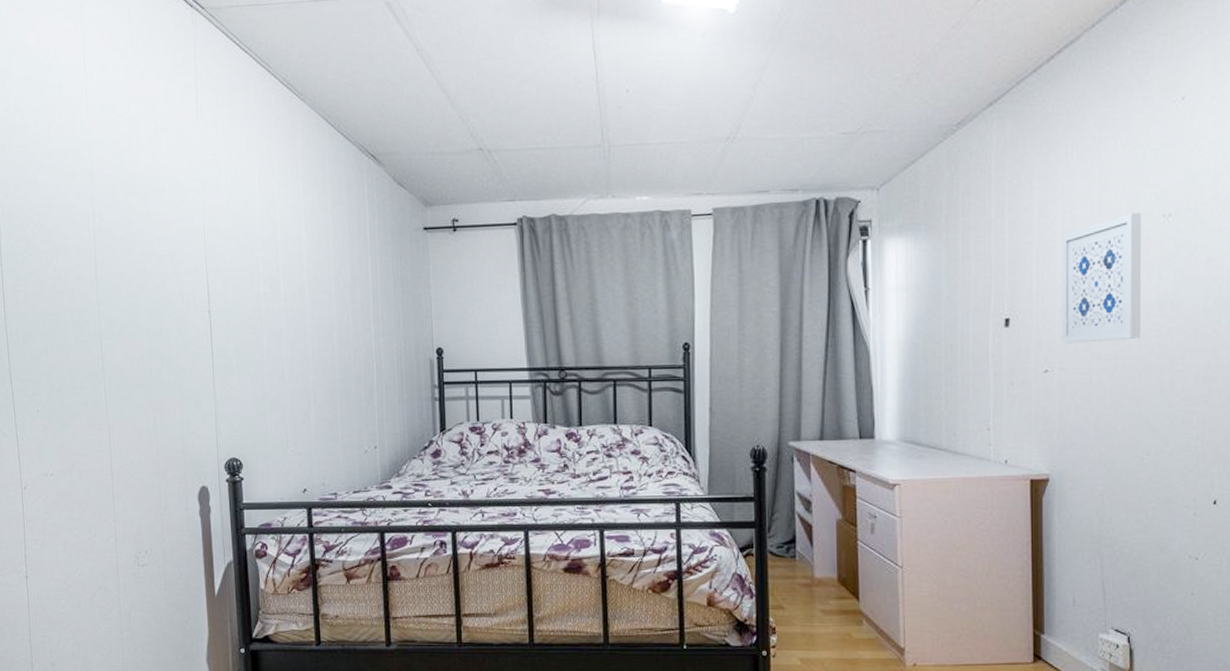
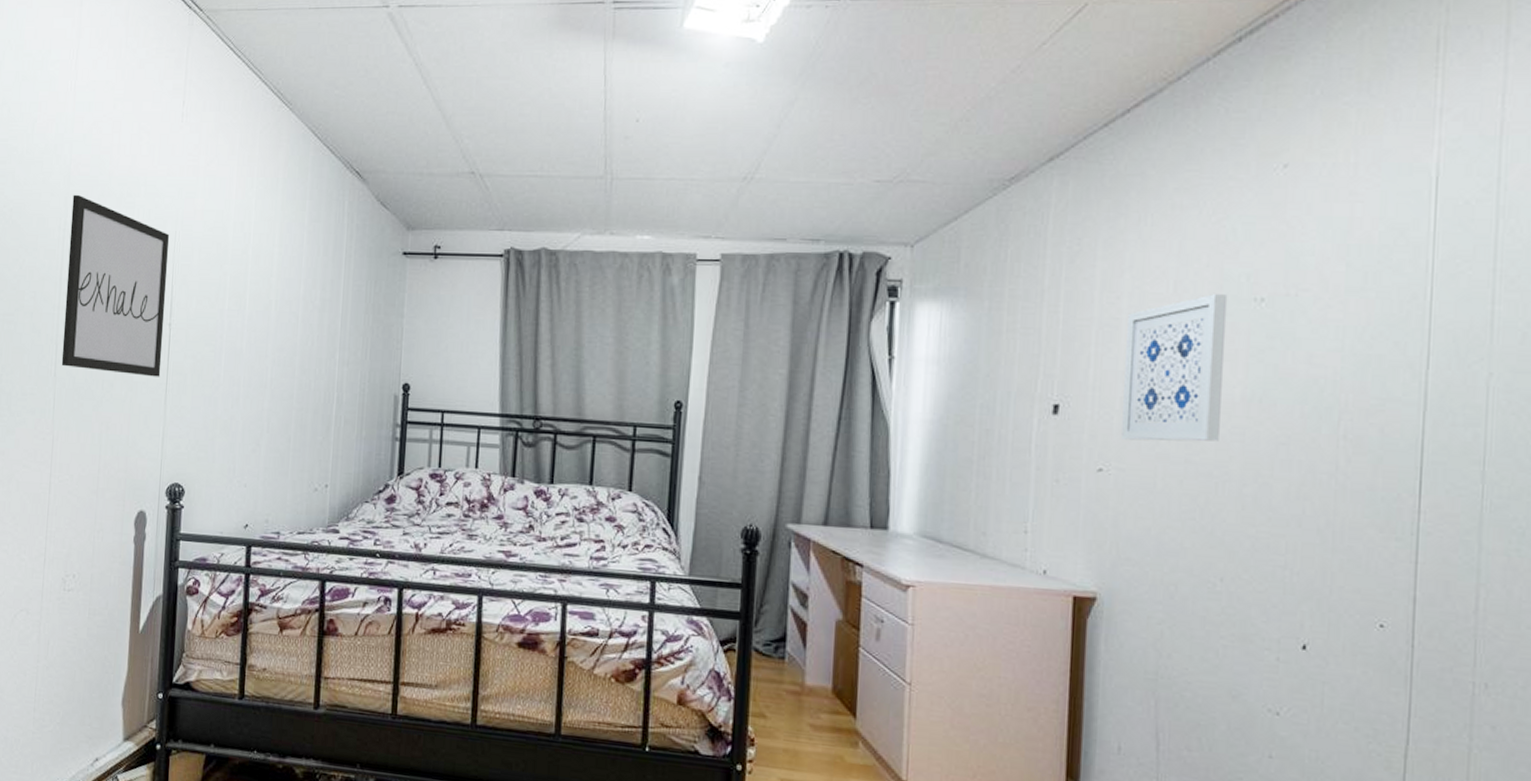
wall art: none [98,194,206,362] -> present [61,194,170,377]

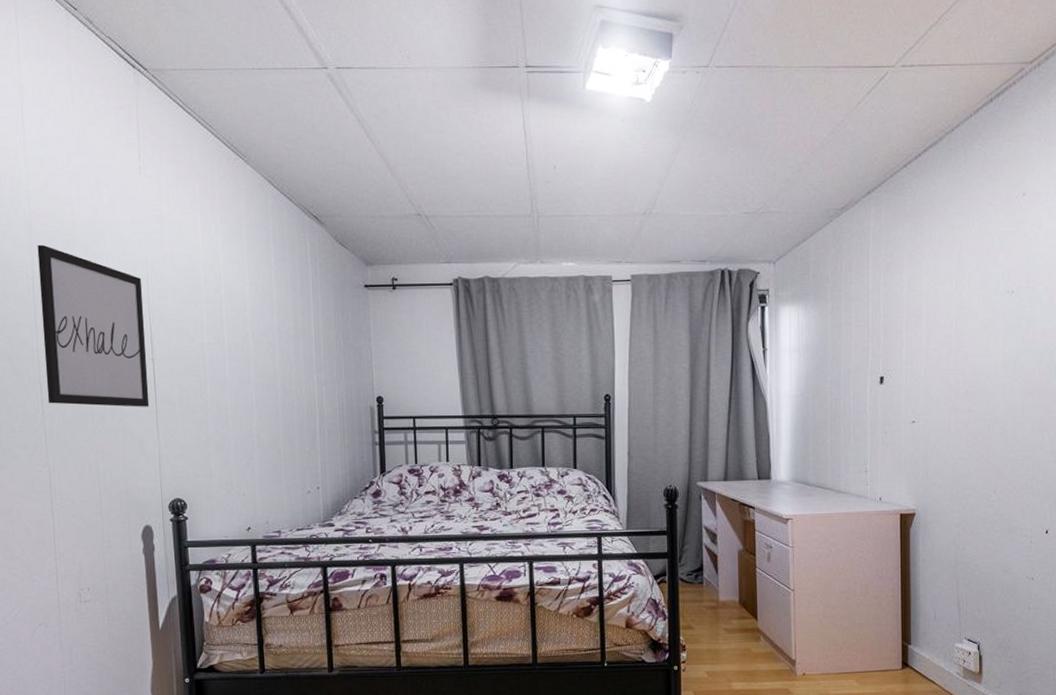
wall art: present [1120,294,1228,442] -> none [925,289,991,399]

